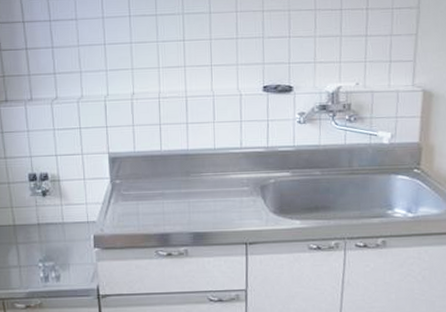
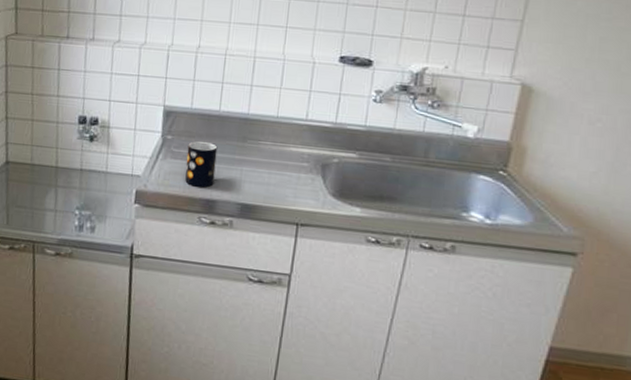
mug: none [136,180,165,224] -> present [185,141,218,188]

